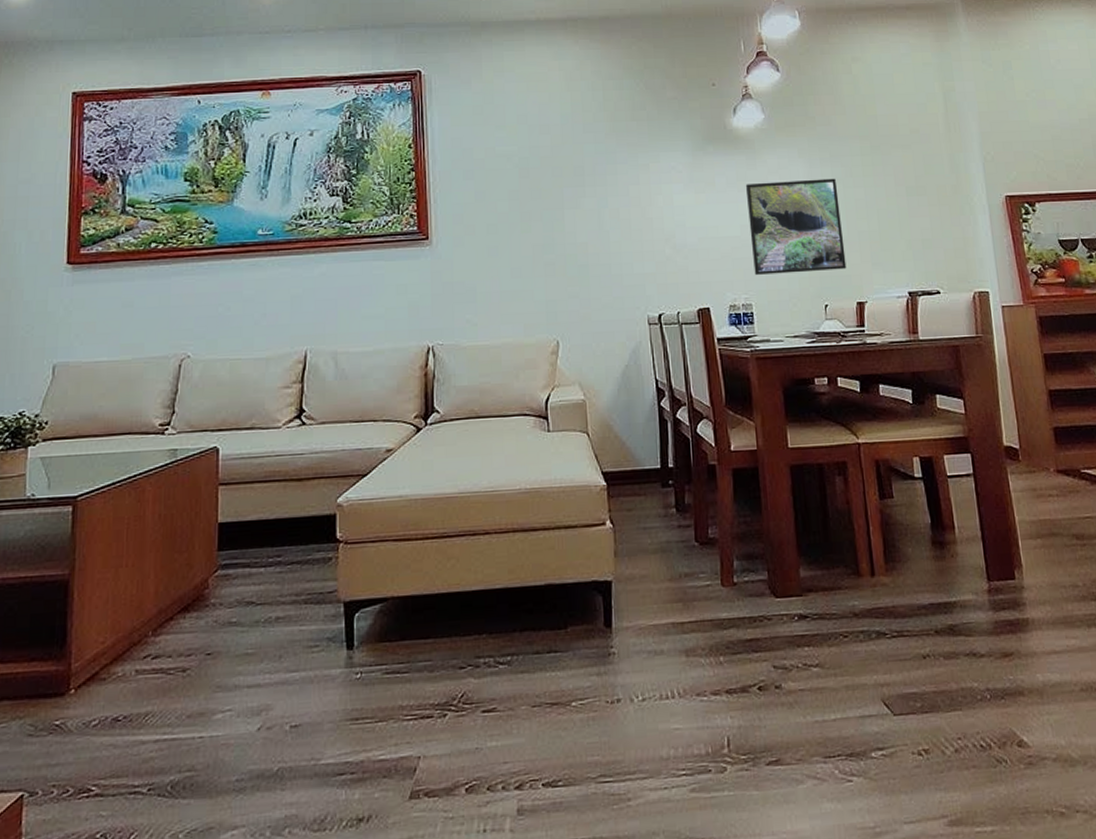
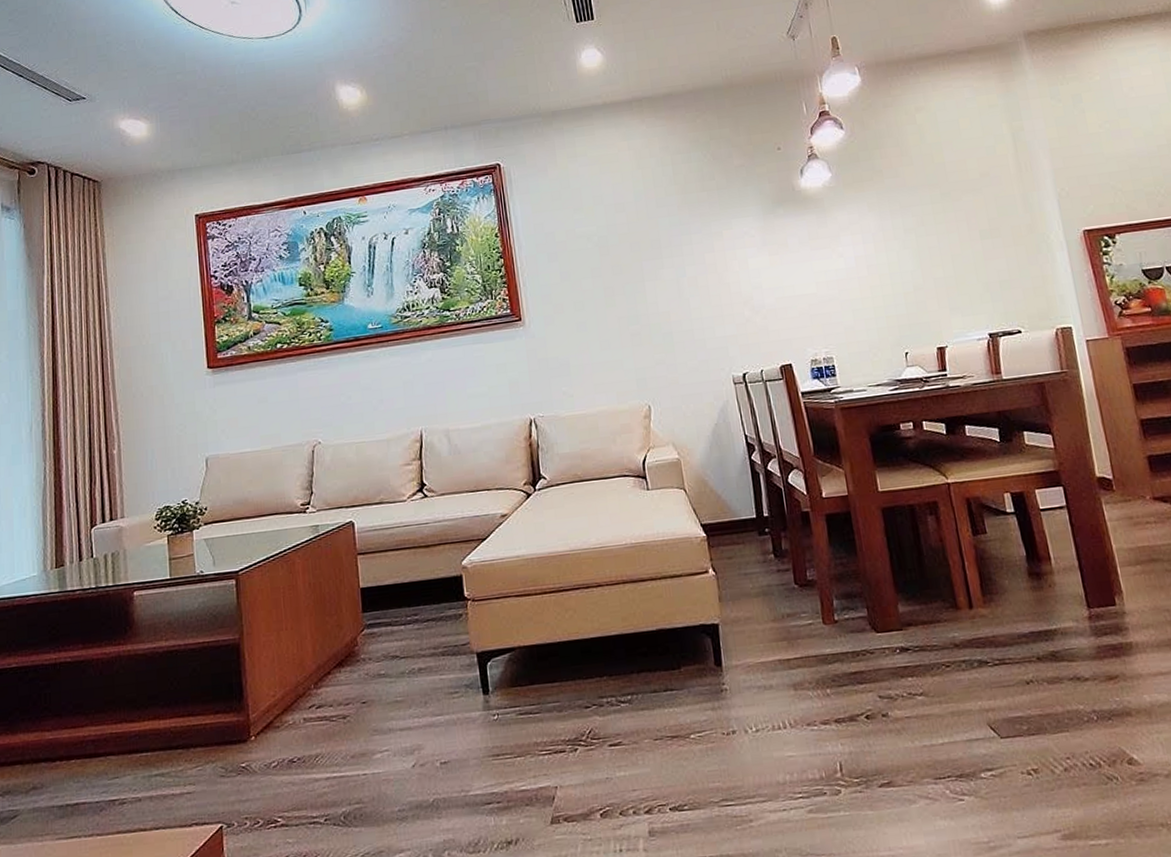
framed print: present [745,178,847,275] -> none [817,229,924,329]

